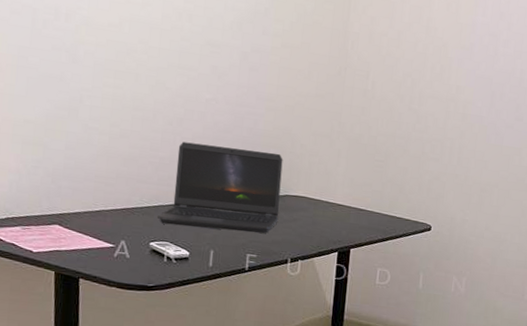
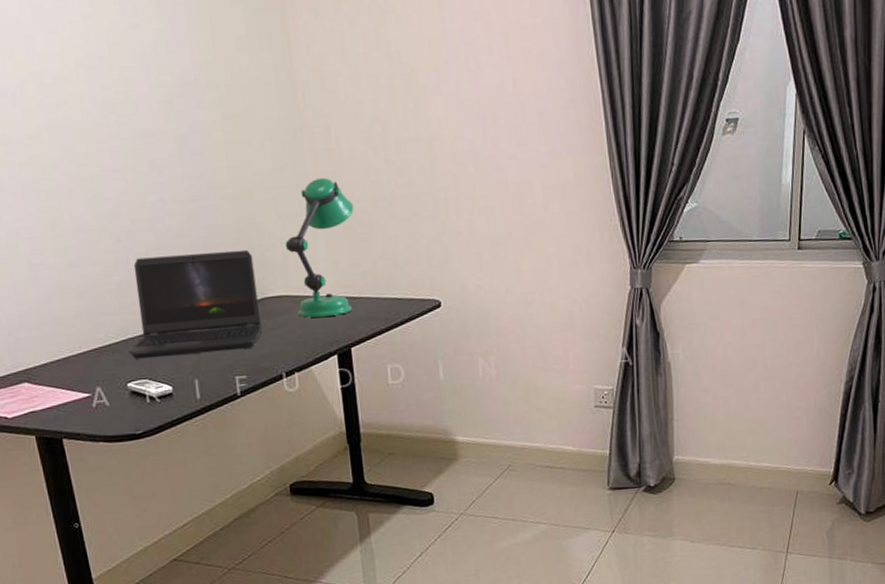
desk lamp: none [312,110,376,221] -> present [285,177,354,318]

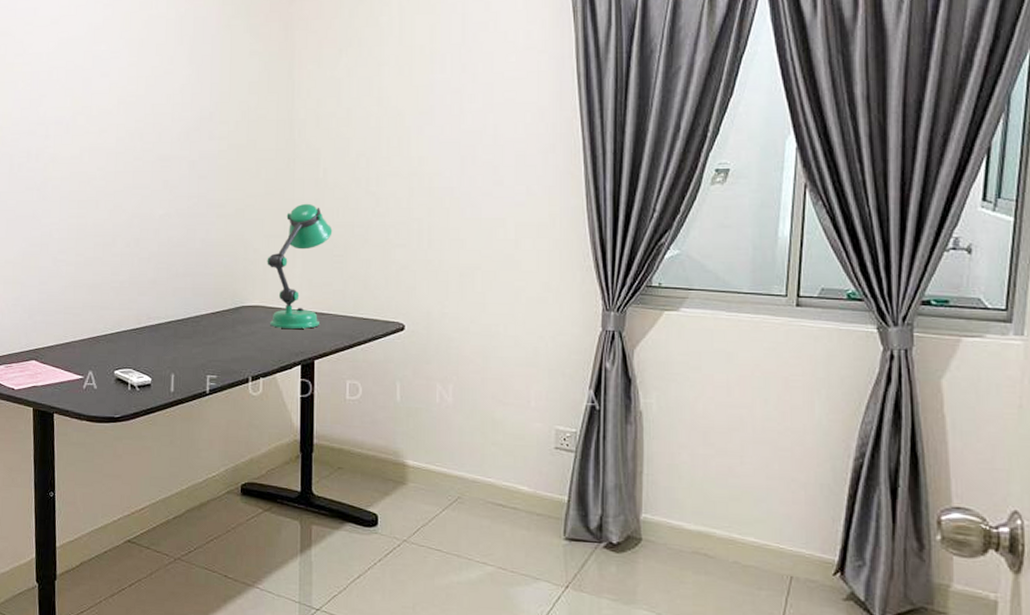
laptop computer: present [129,249,262,359] -> none [121,262,237,351]

